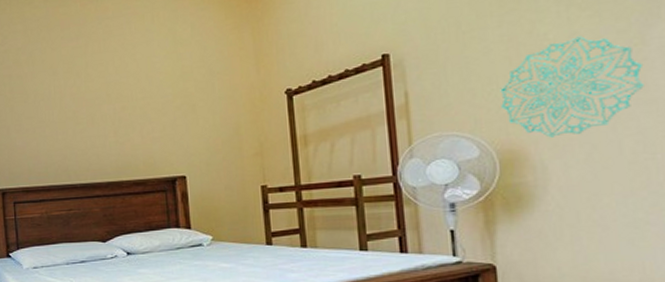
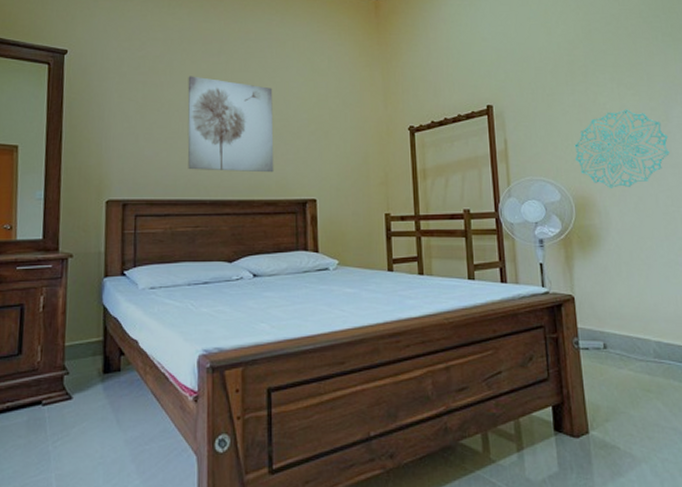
wall art: none [50,63,141,156] -> present [187,76,274,173]

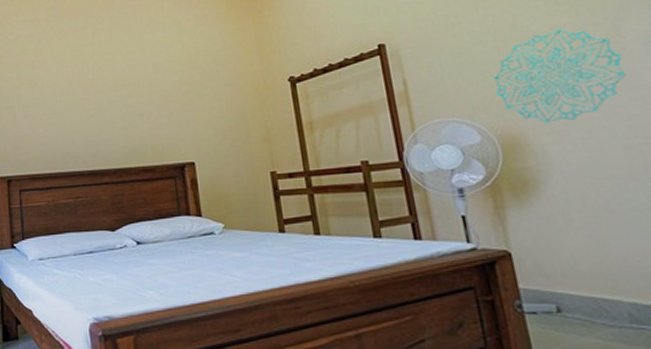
wall art: present [187,76,274,173] -> none [57,51,149,143]

